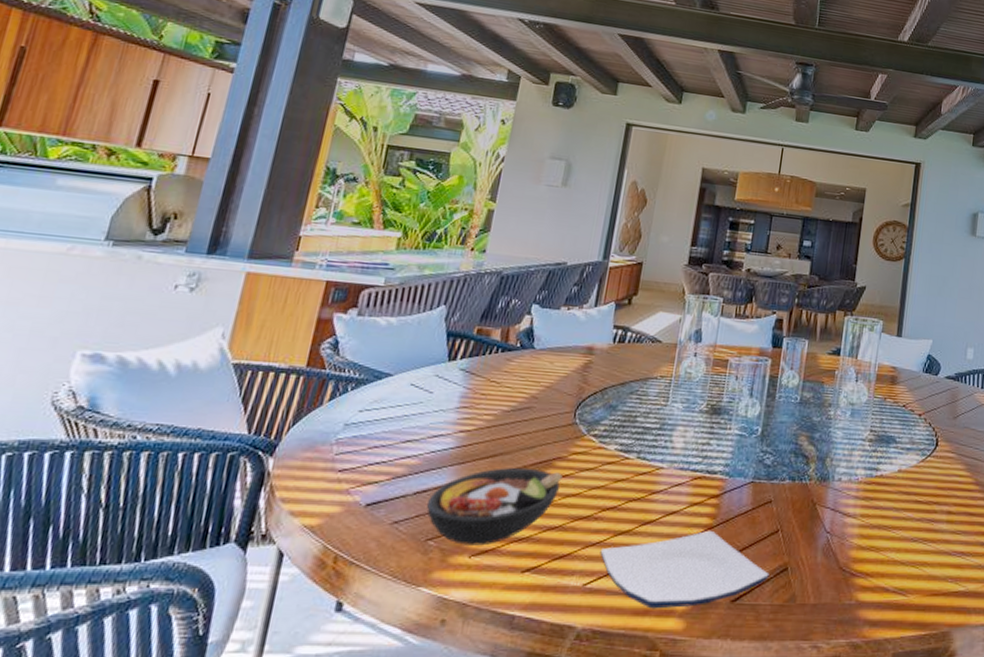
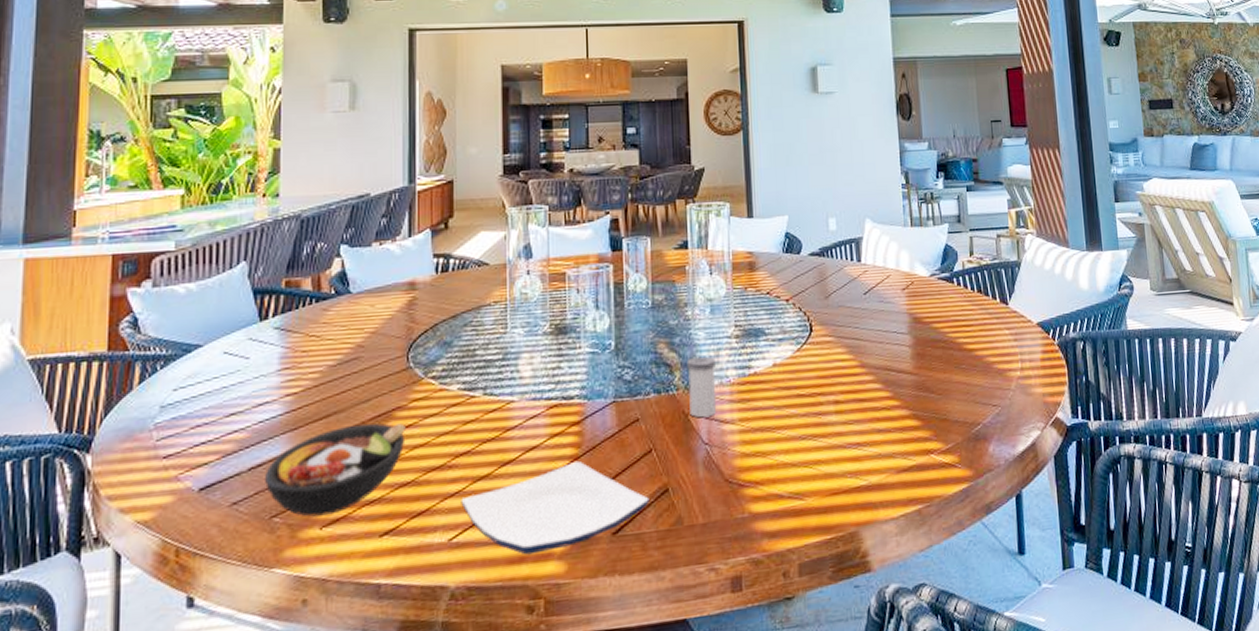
salt shaker: none [818,453,848,509] -> present [686,356,716,418]

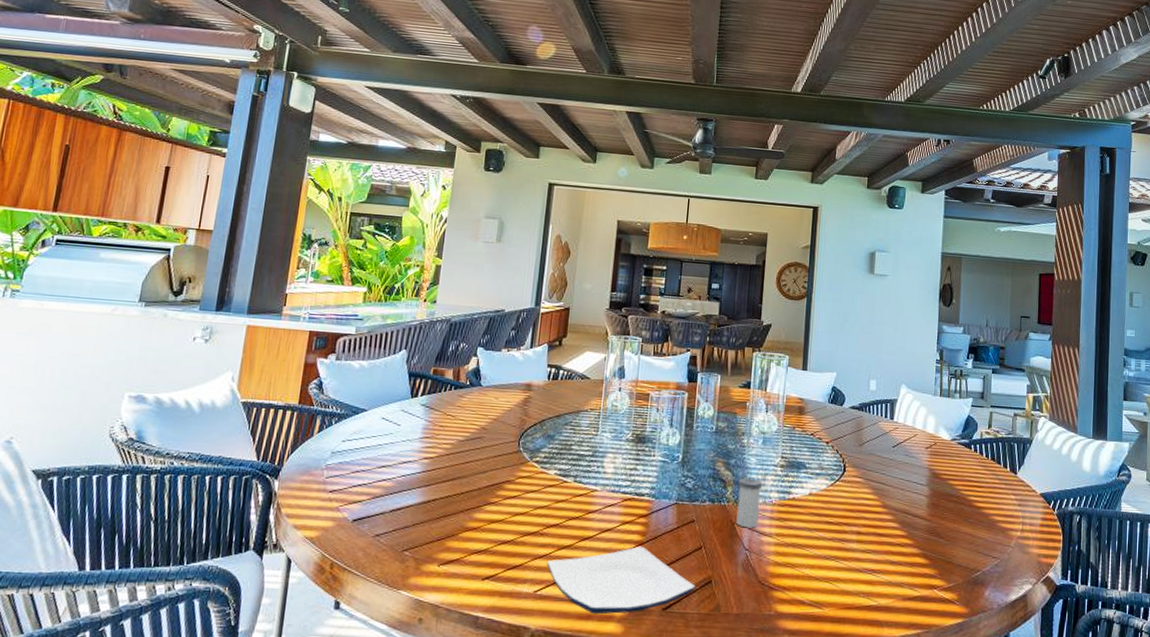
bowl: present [264,423,406,517] -> none [401,489,512,556]

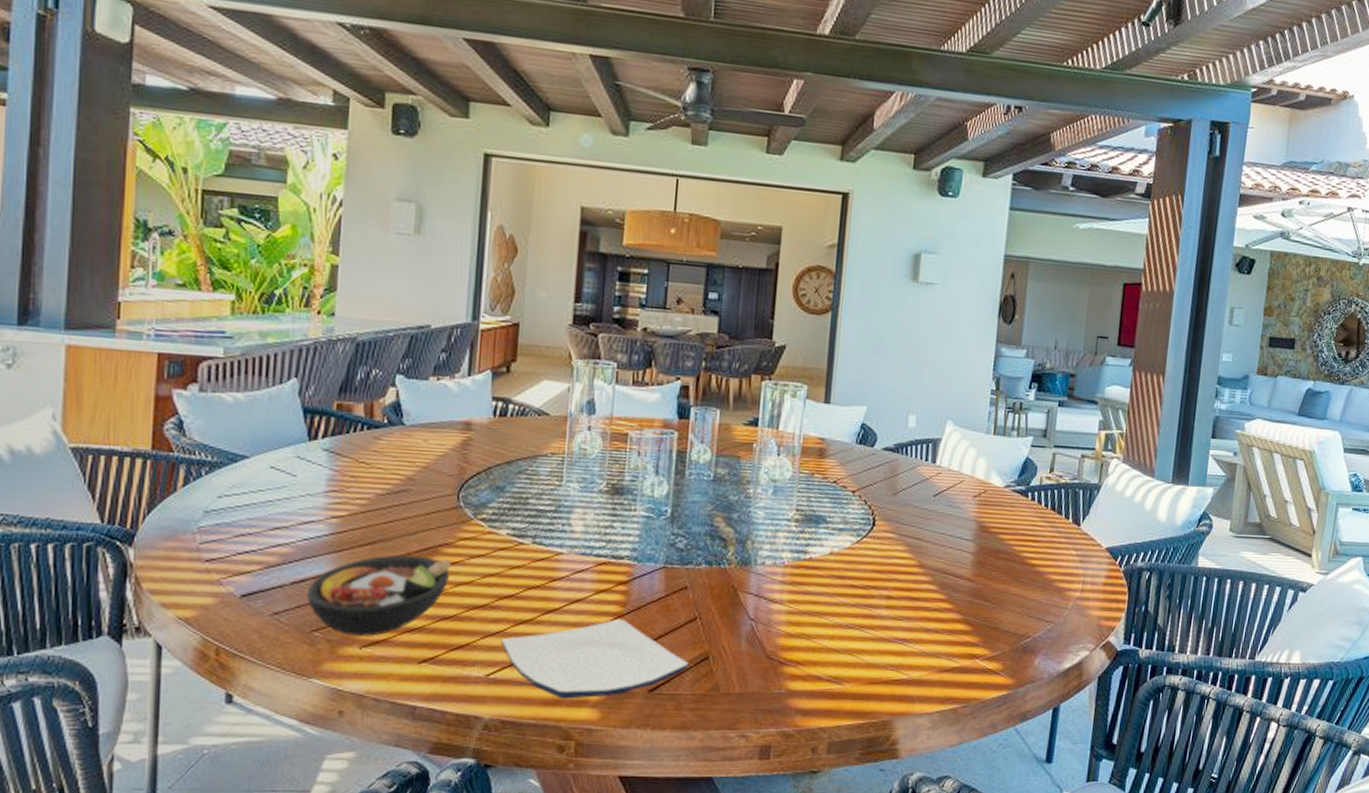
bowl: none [401,489,512,556] -> present [306,554,452,637]
salt shaker: present [736,477,762,528] -> none [739,535,772,595]

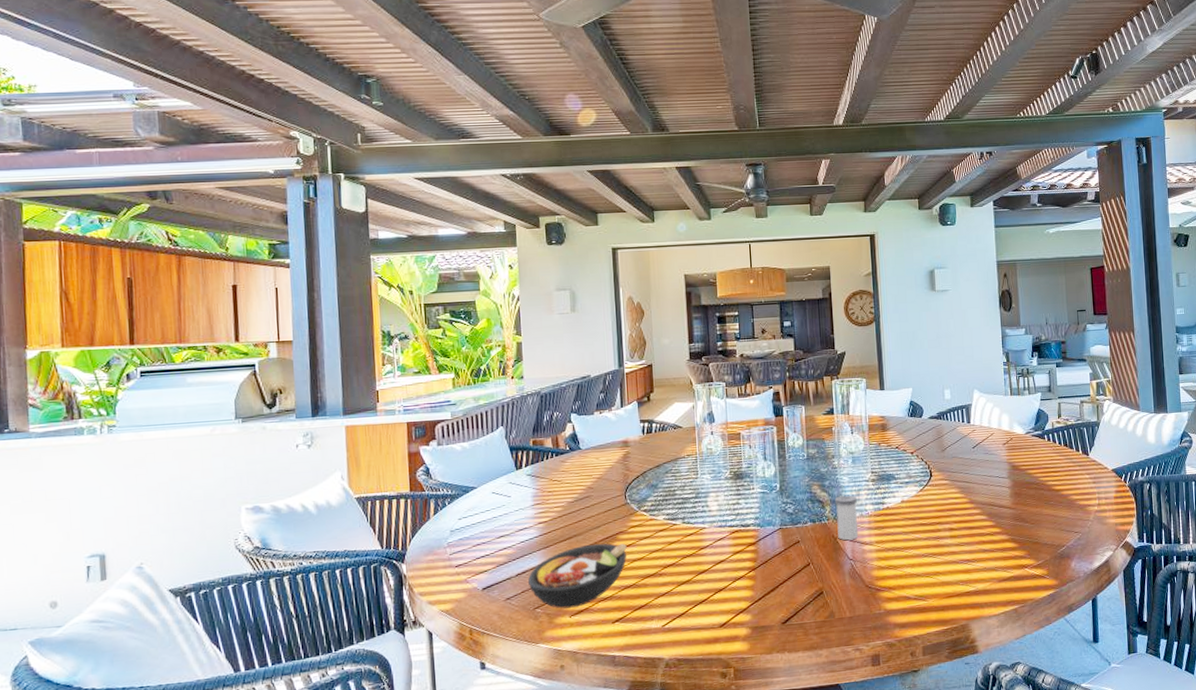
plate: present [501,618,689,699] -> none [670,571,809,637]
salt shaker: none [739,535,772,595] -> present [834,495,858,541]

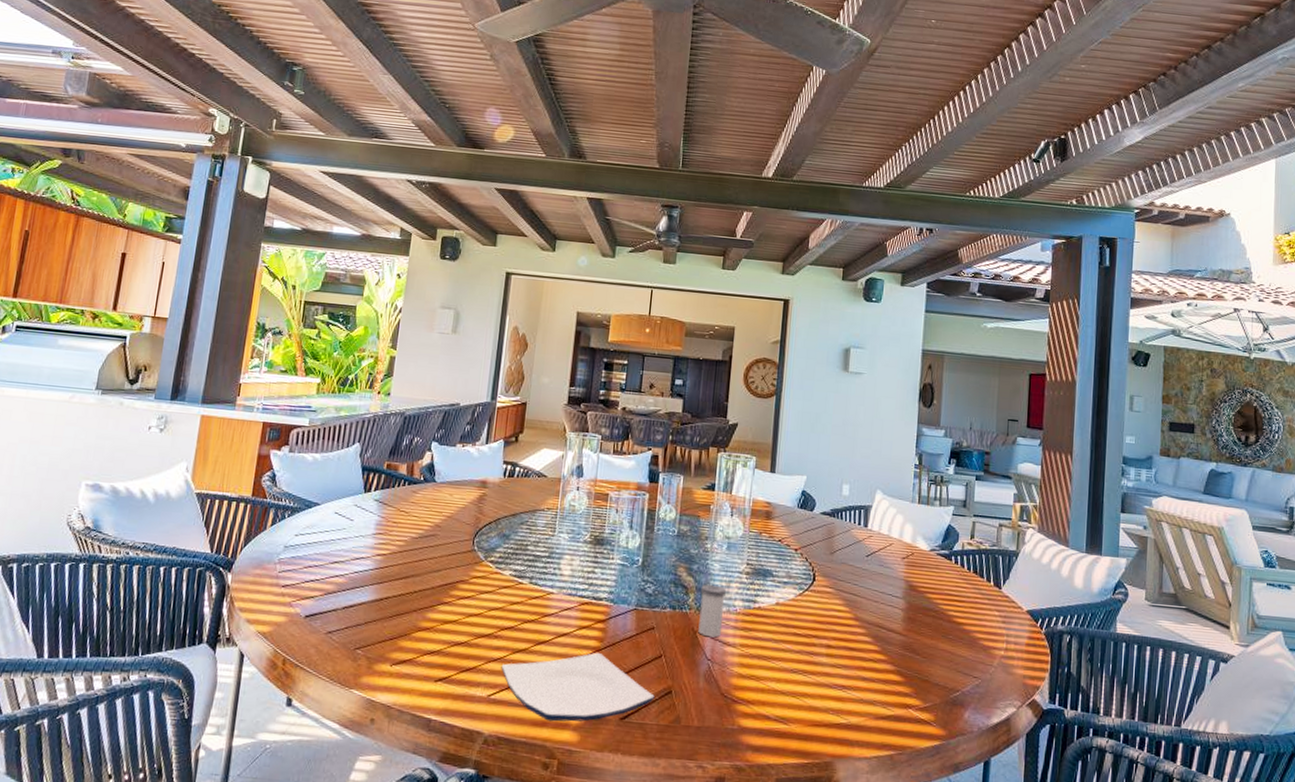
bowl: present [527,543,627,609] -> none [353,588,465,656]
plate: none [670,571,809,637] -> present [501,652,655,722]

